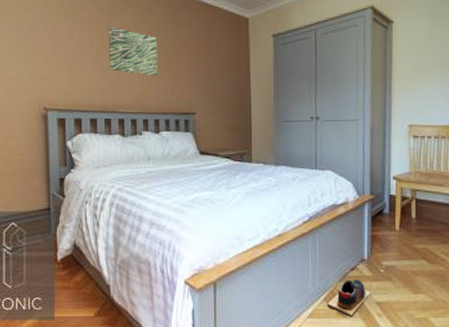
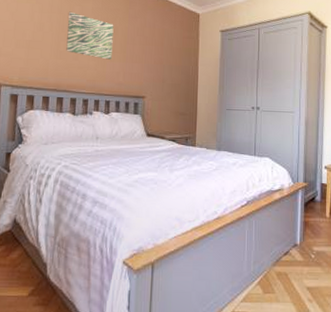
shoe: present [327,279,370,317] -> none [261,264,302,302]

